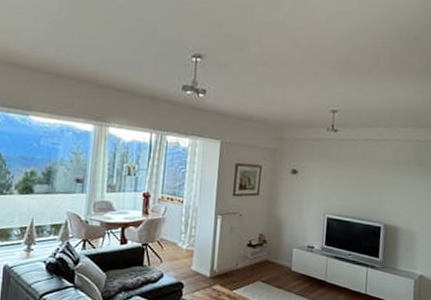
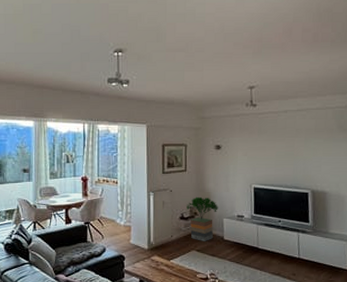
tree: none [255,223,289,272] -> present [186,196,218,241]

